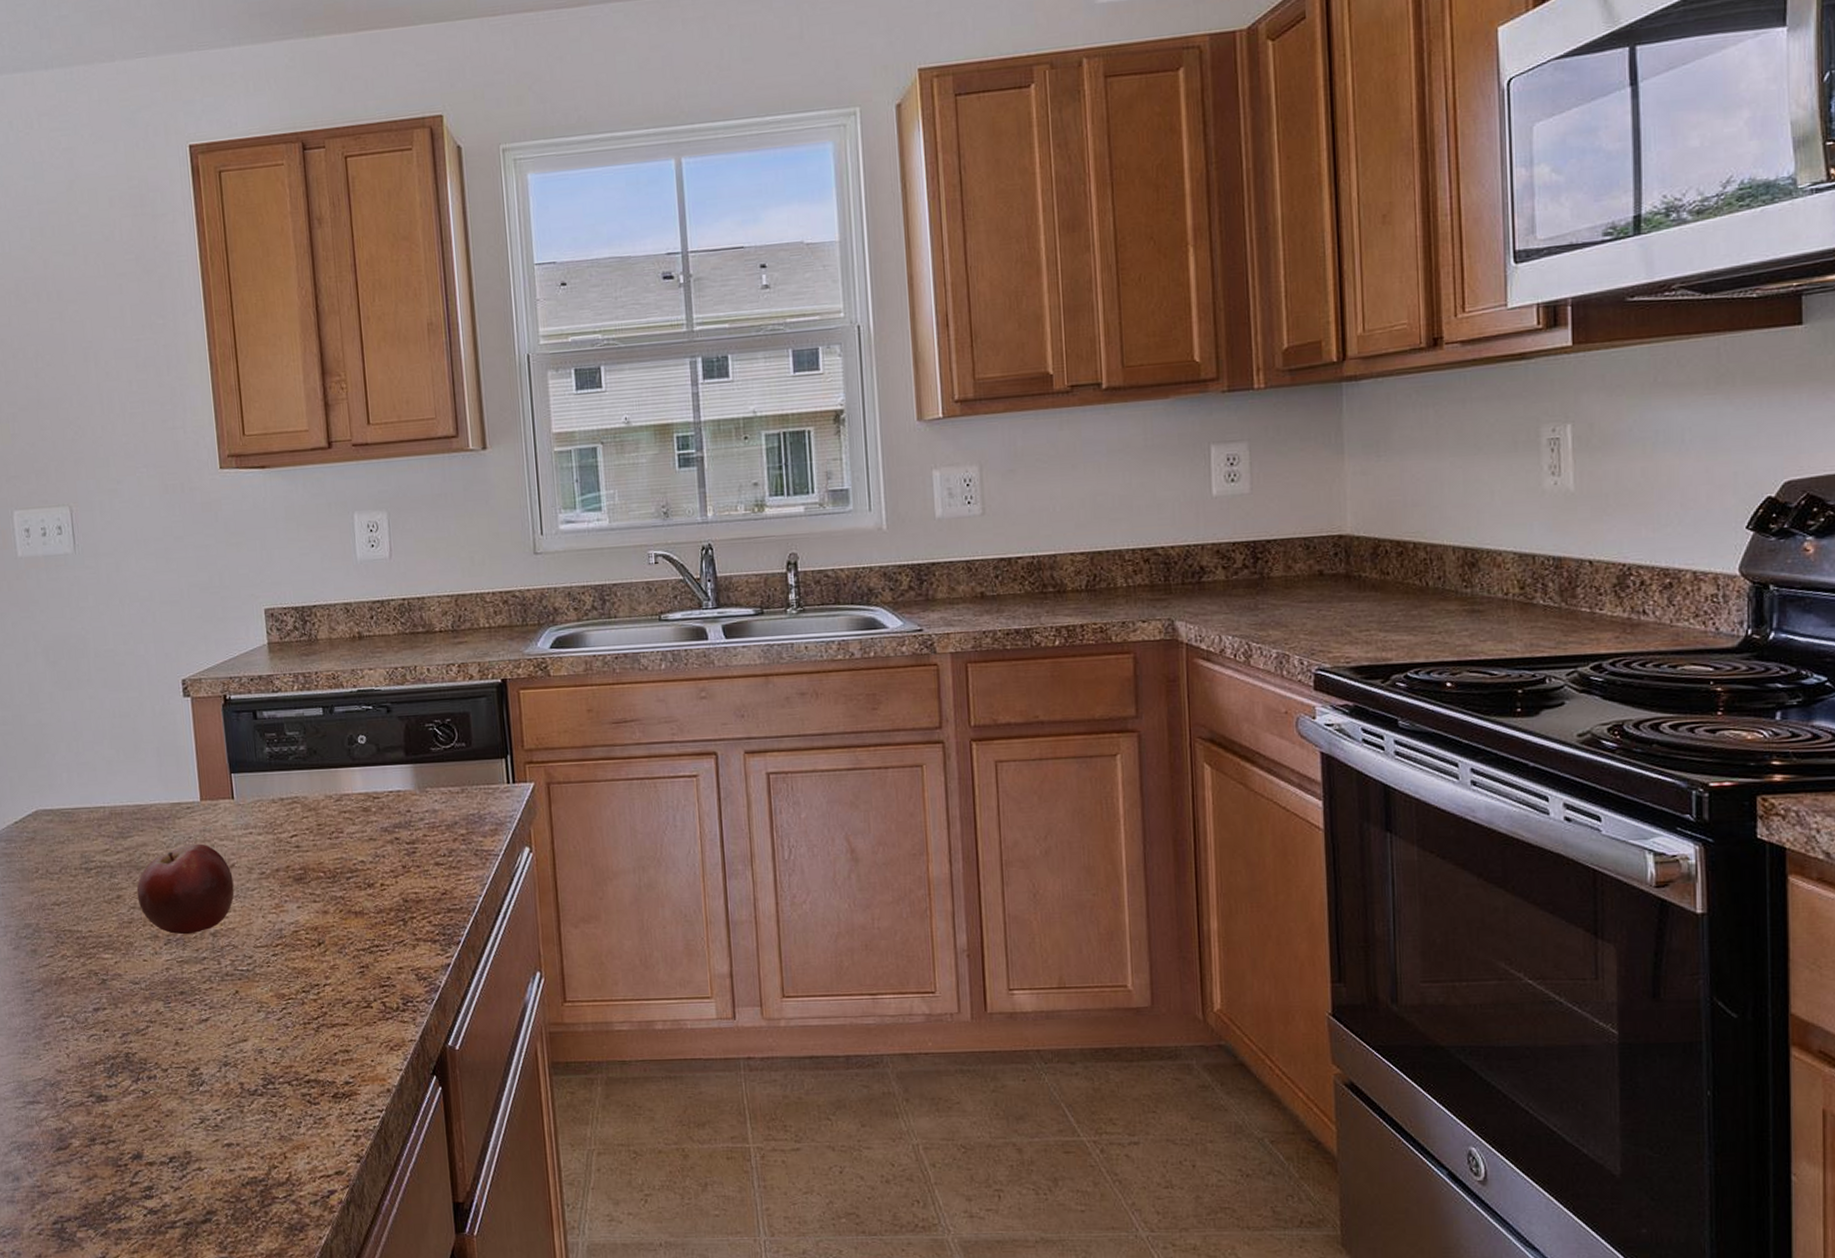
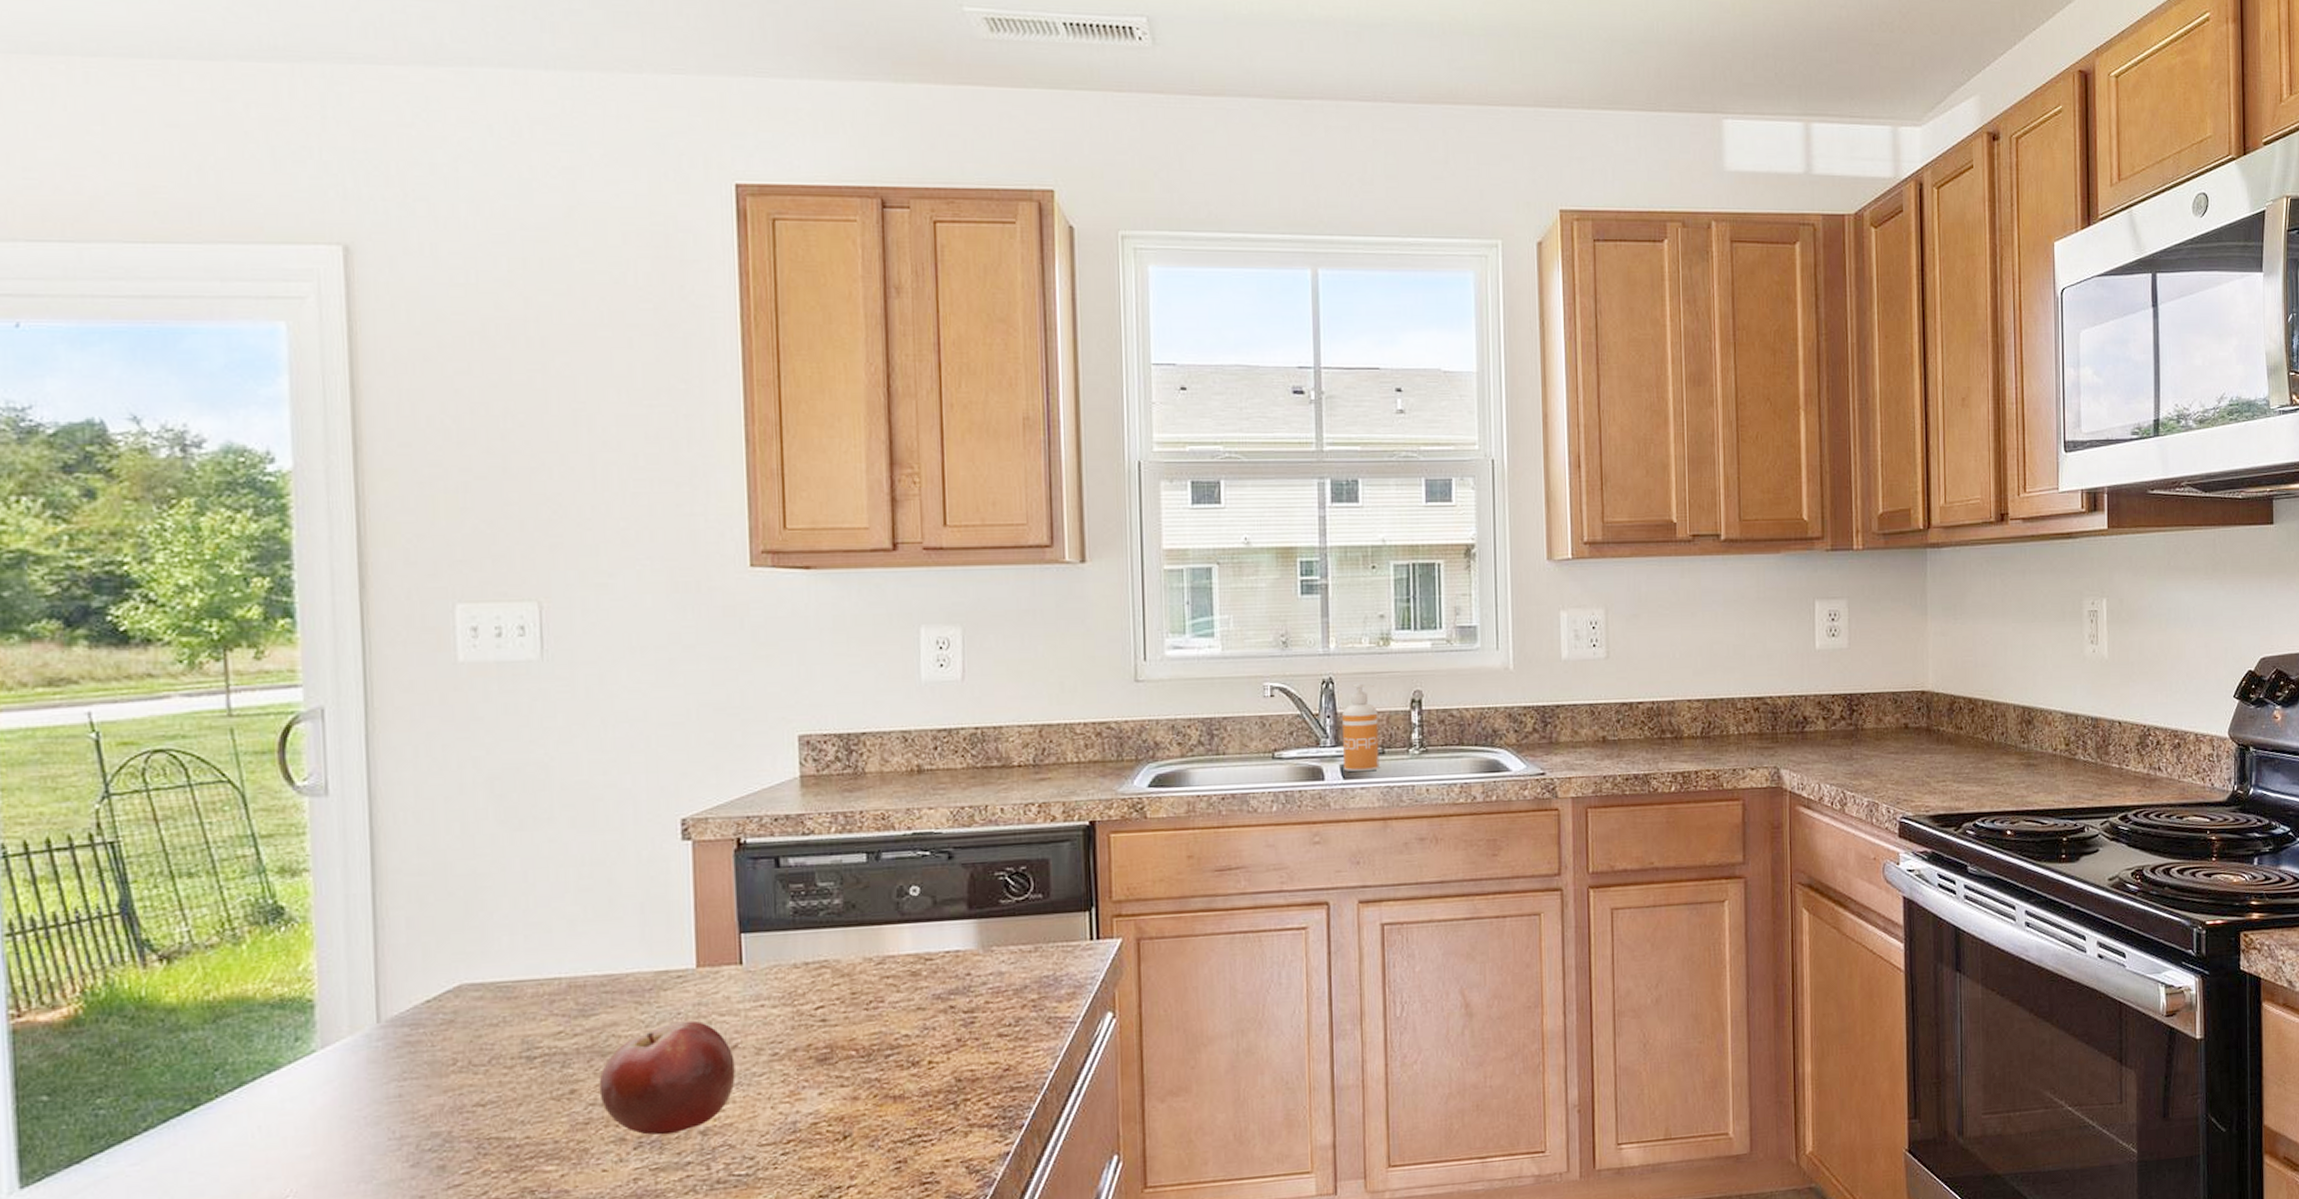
soap dispenser: none [722,548,759,632] -> present [1342,683,1380,773]

